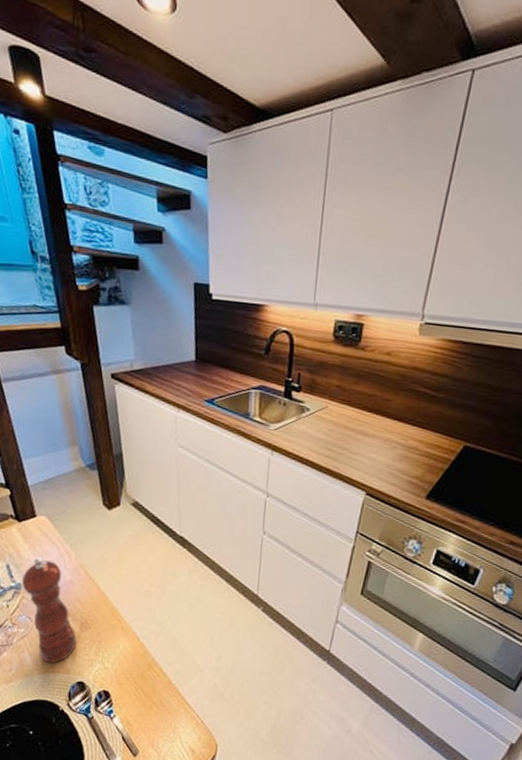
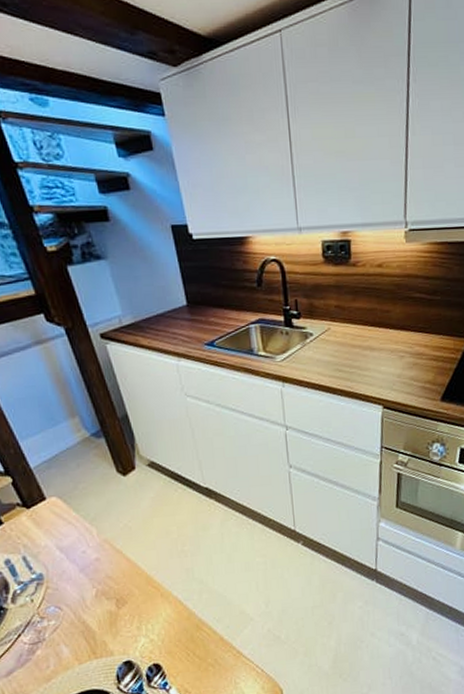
pepper mill: present [22,557,77,664] -> none [43,541,116,650]

